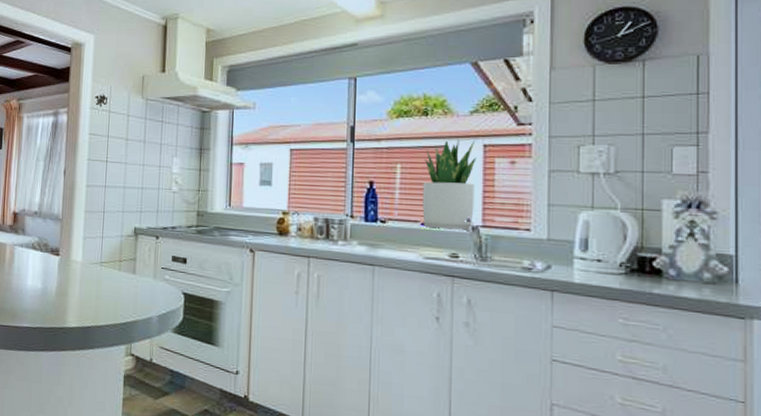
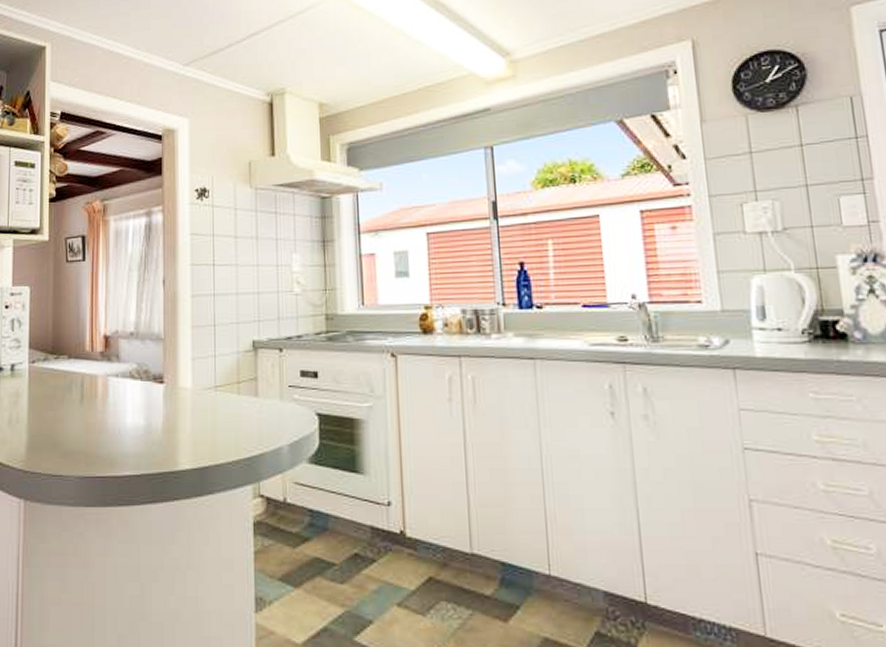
planter: present [422,139,477,231] -> none [578,206,639,310]

